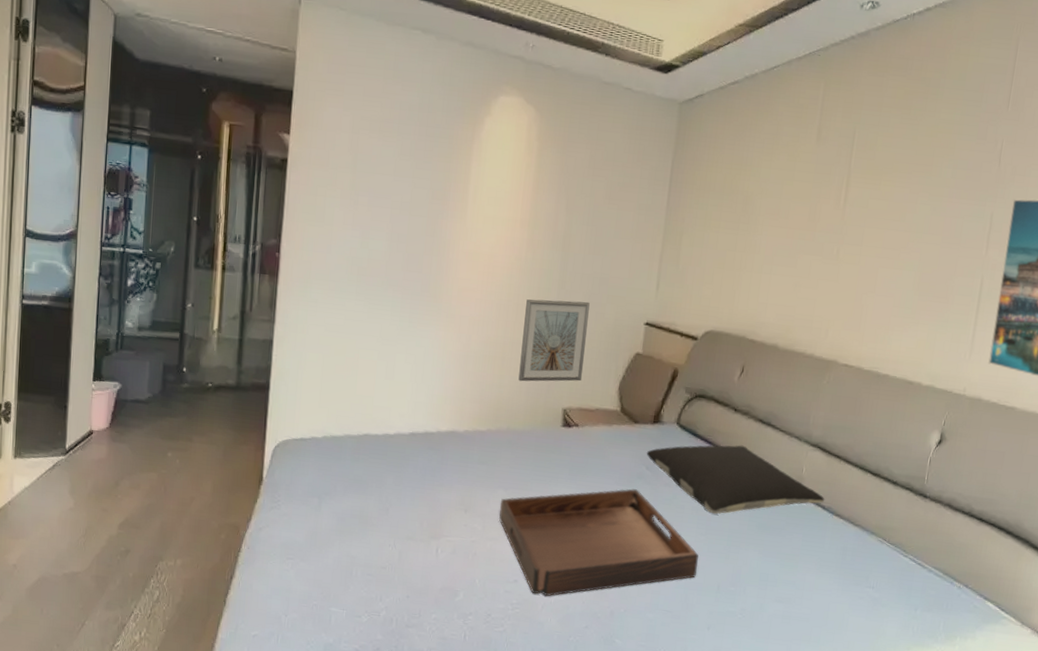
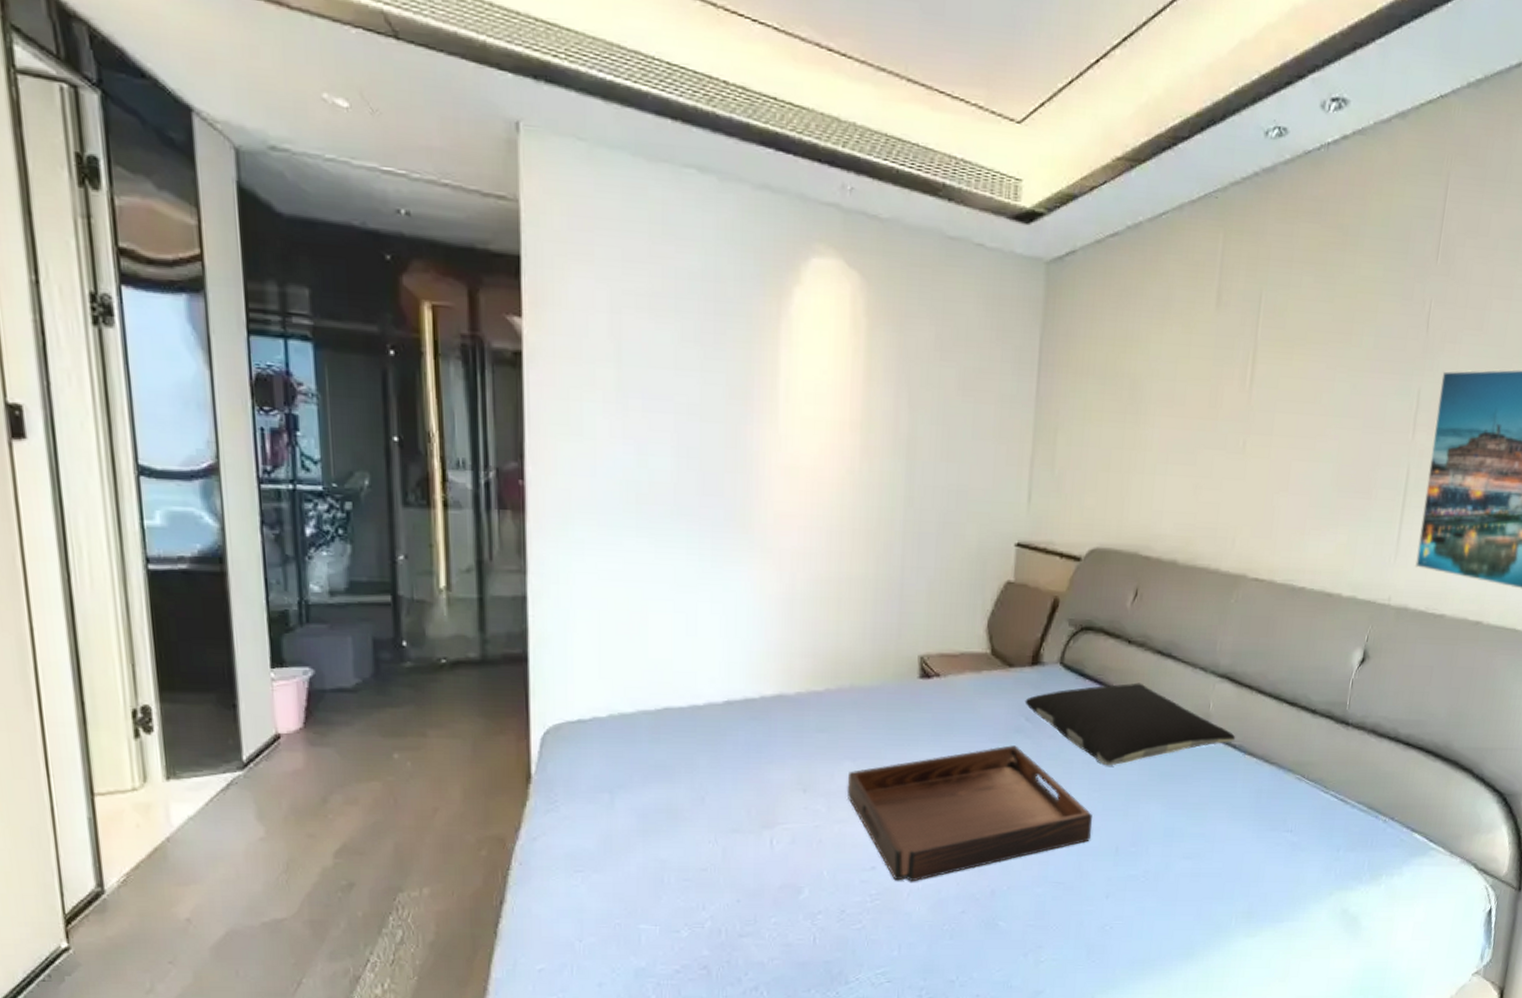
picture frame: present [518,299,590,382] -> none [861,521,946,627]

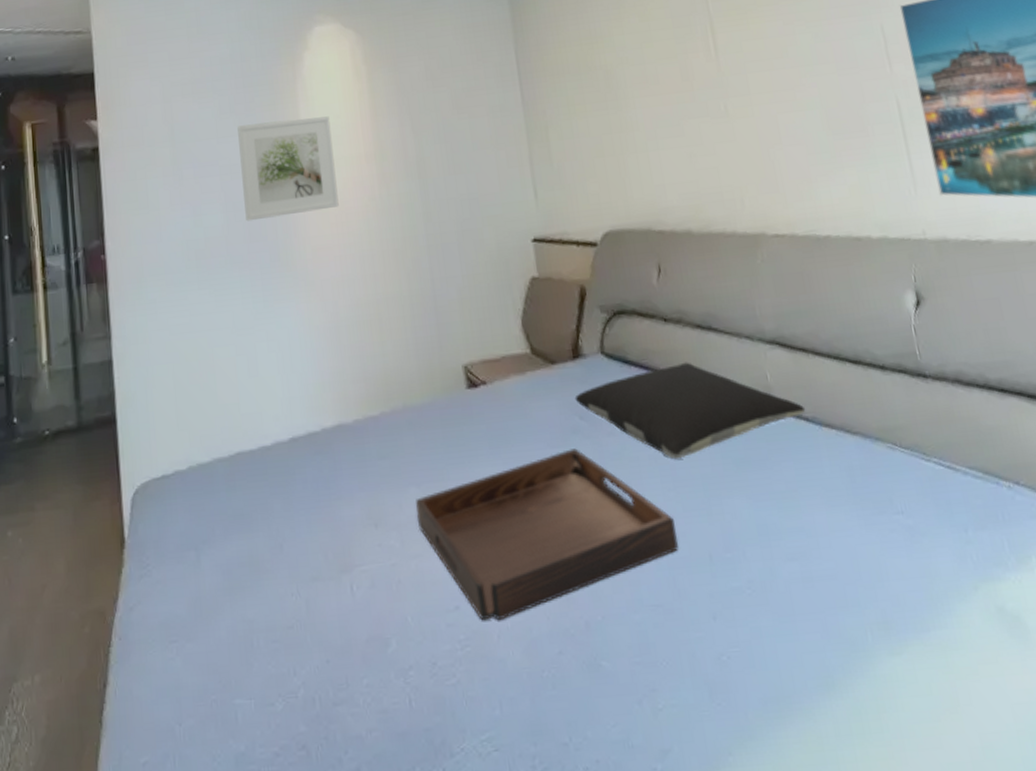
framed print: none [701,359,815,474] -> present [237,116,339,222]

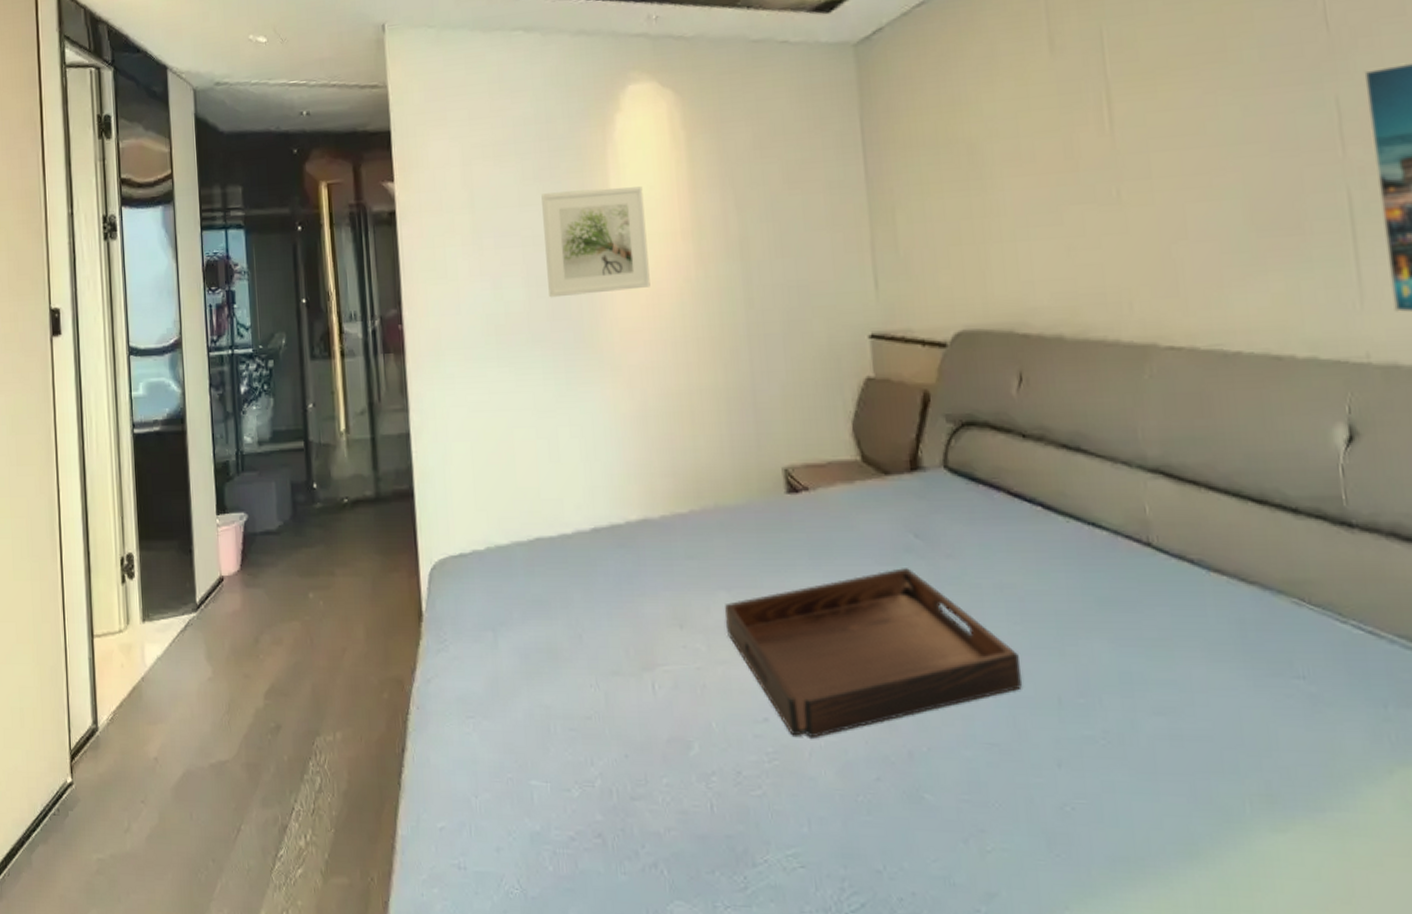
pillow: present [574,362,806,460] -> none [910,485,1191,591]

